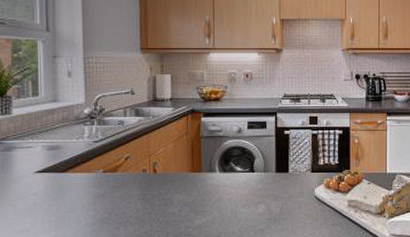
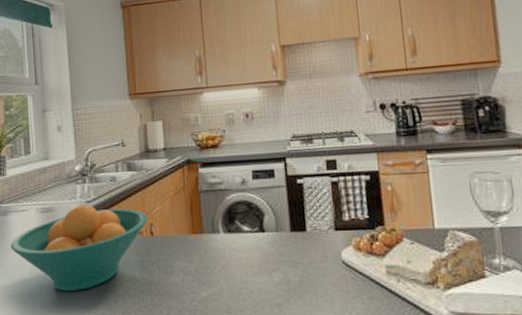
fruit bowl: none [14,144,153,220] -> present [10,204,148,292]

